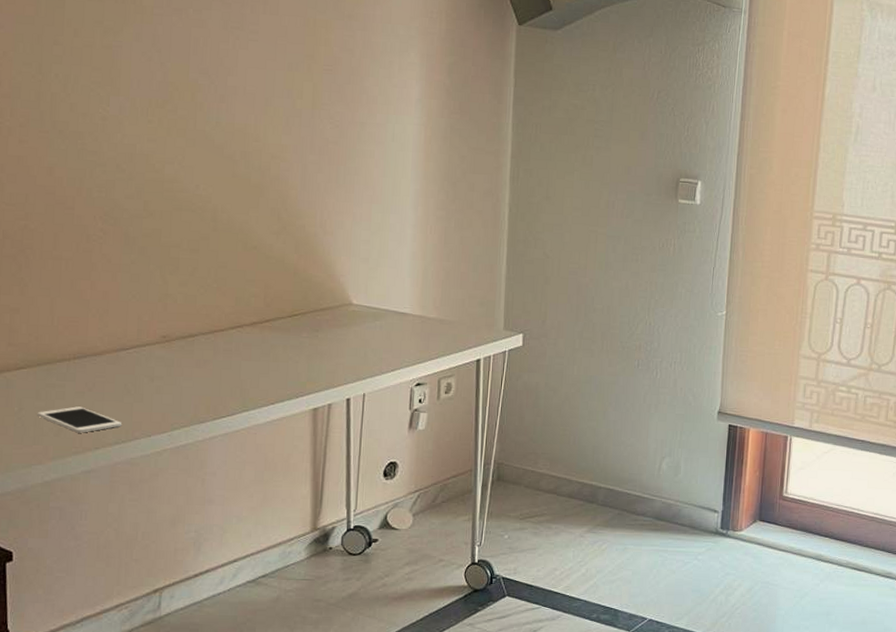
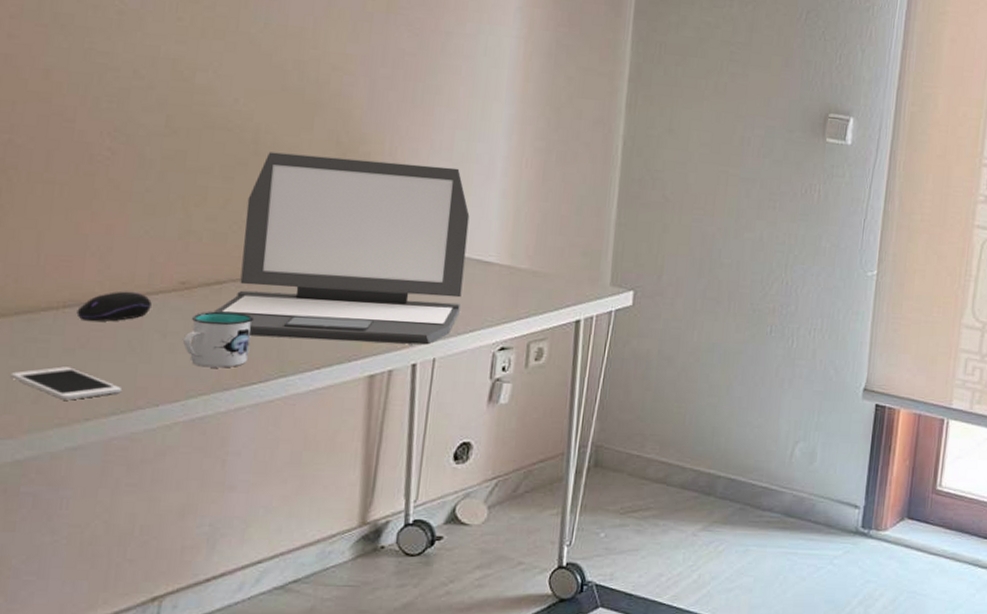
computer mouse: none [84,344,141,370] -> present [76,291,152,322]
mug: none [167,359,221,405] -> present [183,311,255,368]
laptop: none [189,228,387,383] -> present [213,152,470,345]

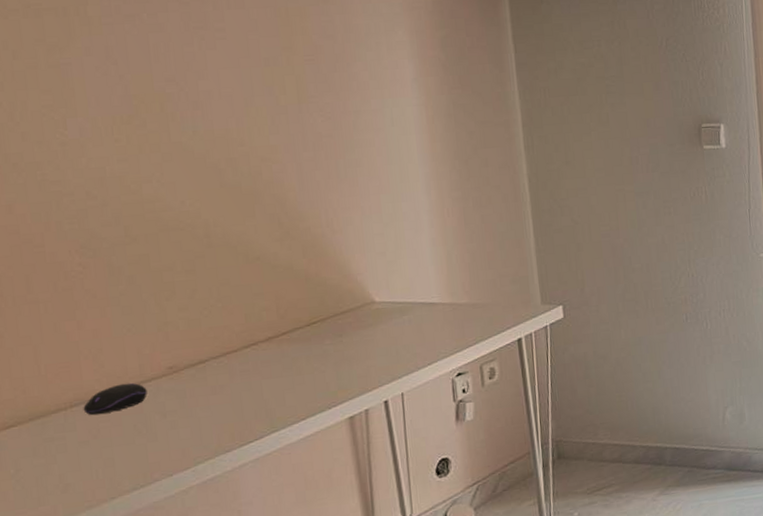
cell phone: present [10,366,123,400] -> none [37,456,138,486]
mug: present [183,311,255,368] -> none [182,383,242,436]
laptop: present [213,152,470,345] -> none [202,227,416,402]

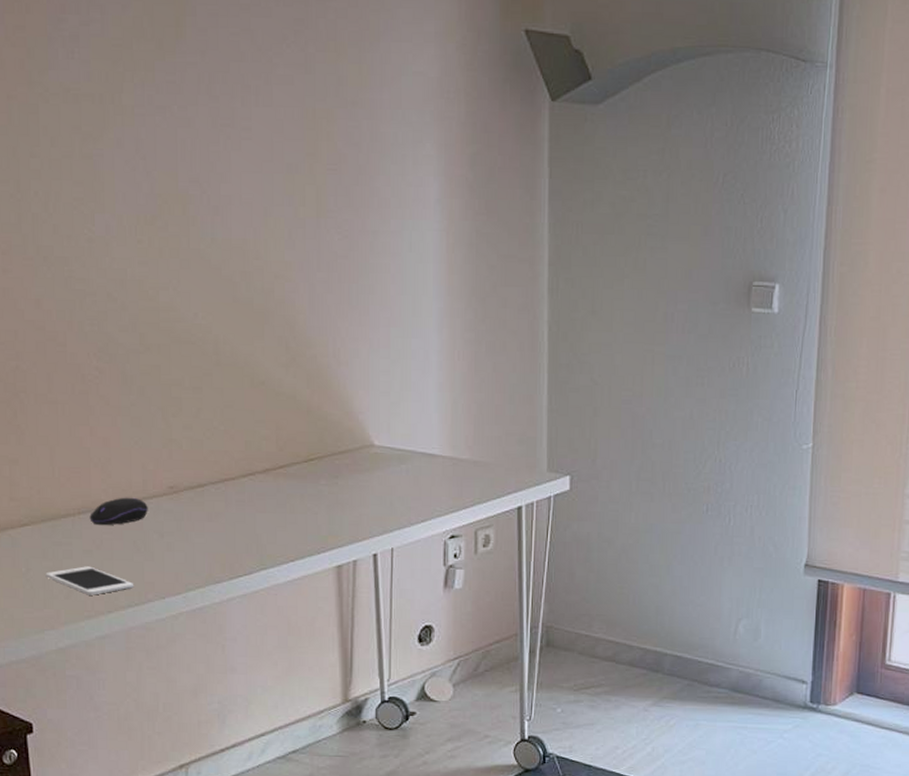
cell phone: none [37,456,138,486] -> present [45,566,134,595]

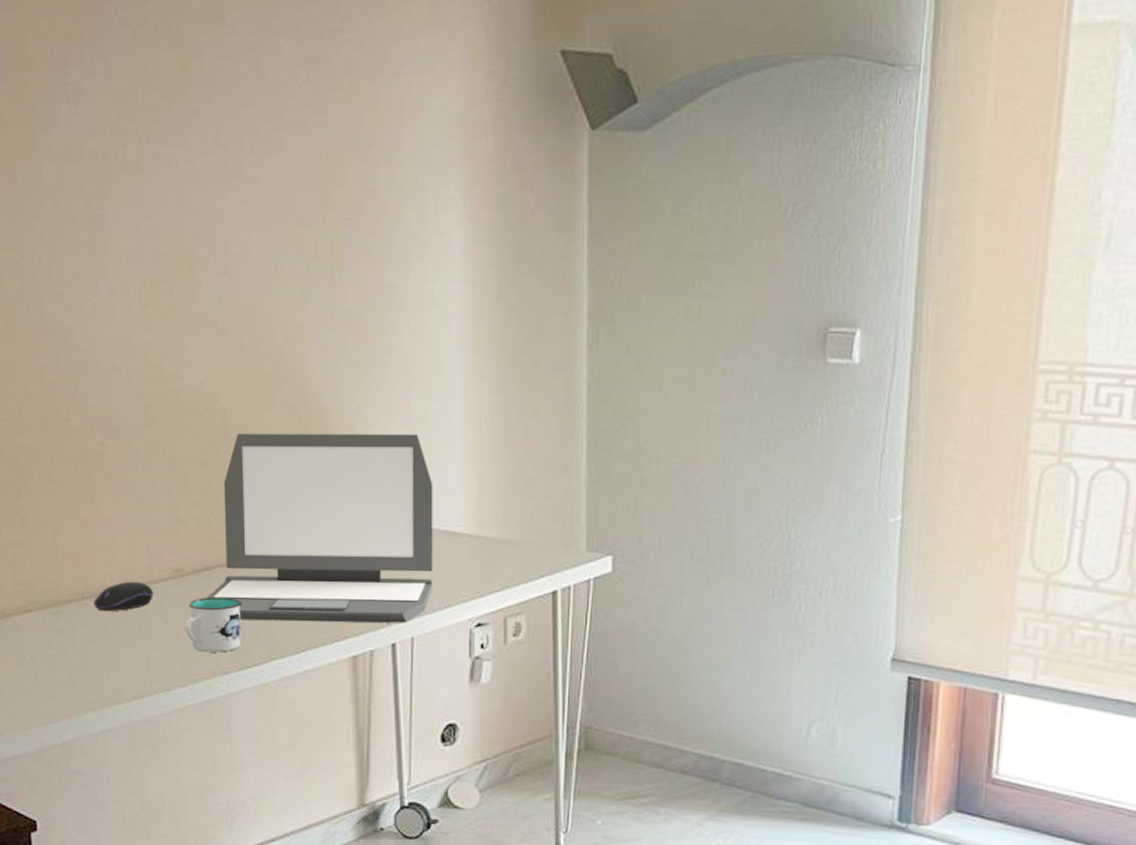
cell phone: present [45,566,134,595] -> none [49,655,139,686]
mug: none [178,512,234,563] -> present [184,597,243,653]
laptop: none [199,361,411,536] -> present [206,433,433,623]

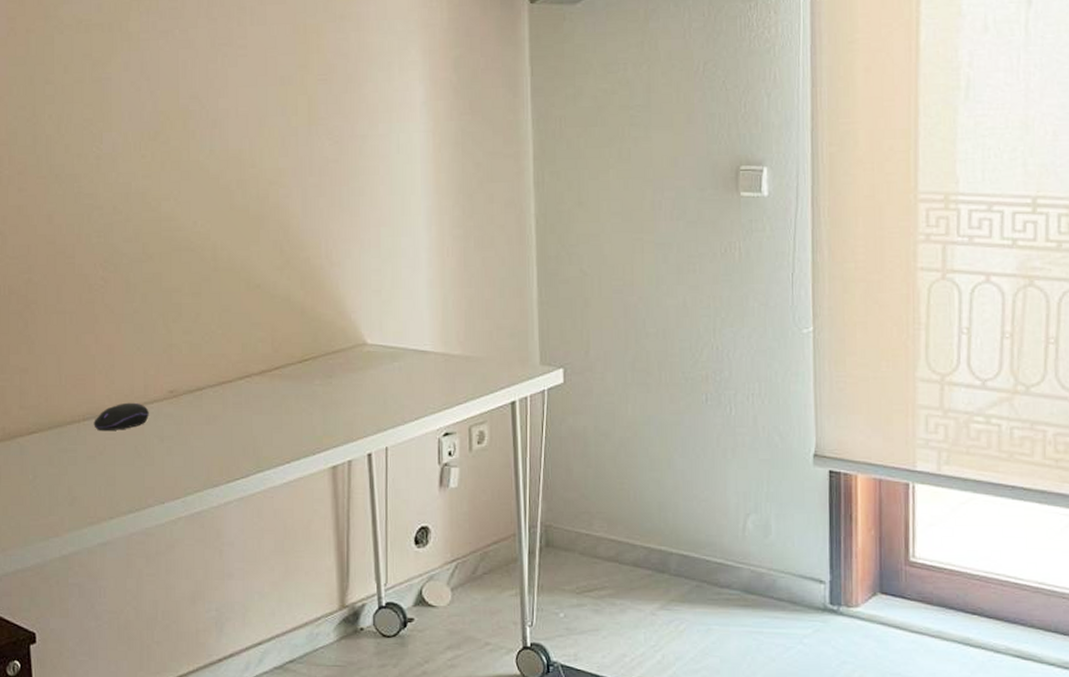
mug: present [184,597,243,653] -> none [177,415,231,467]
laptop: present [206,433,433,623] -> none [198,263,404,436]

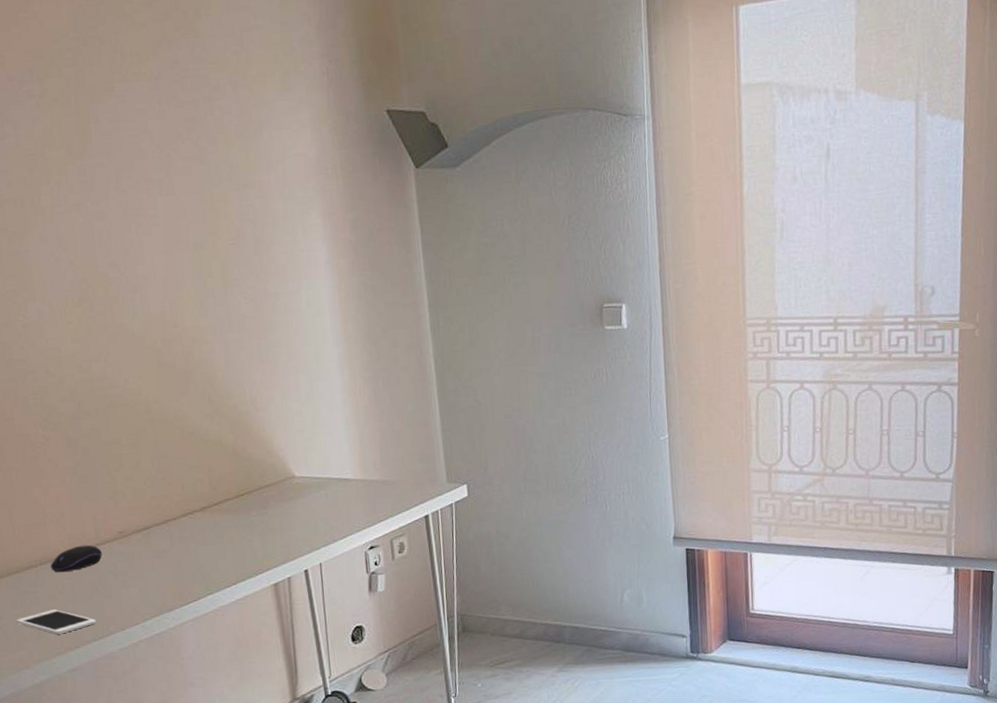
cell phone: none [51,472,135,502] -> present [16,609,97,635]

